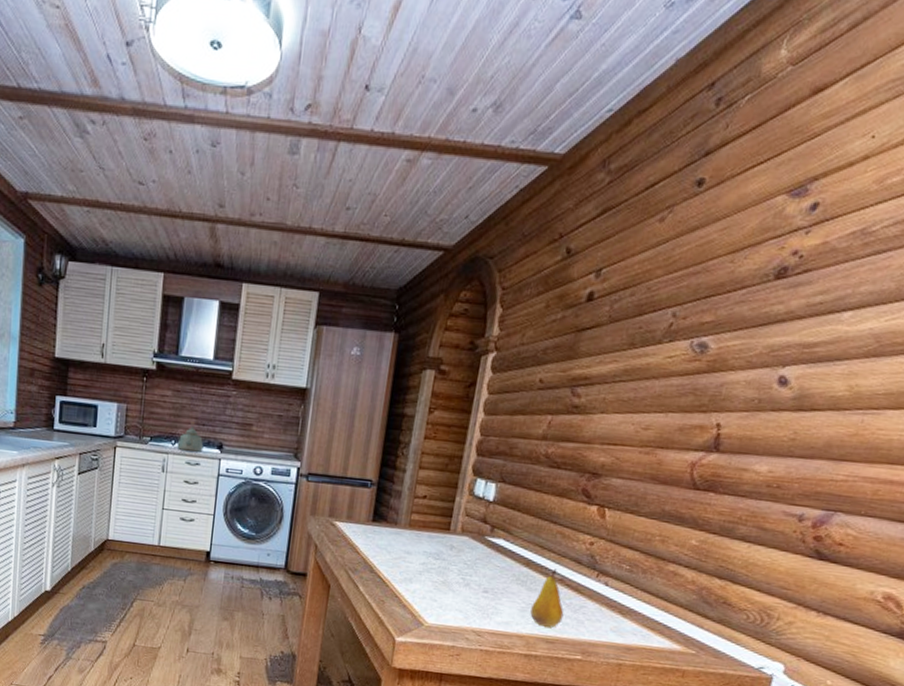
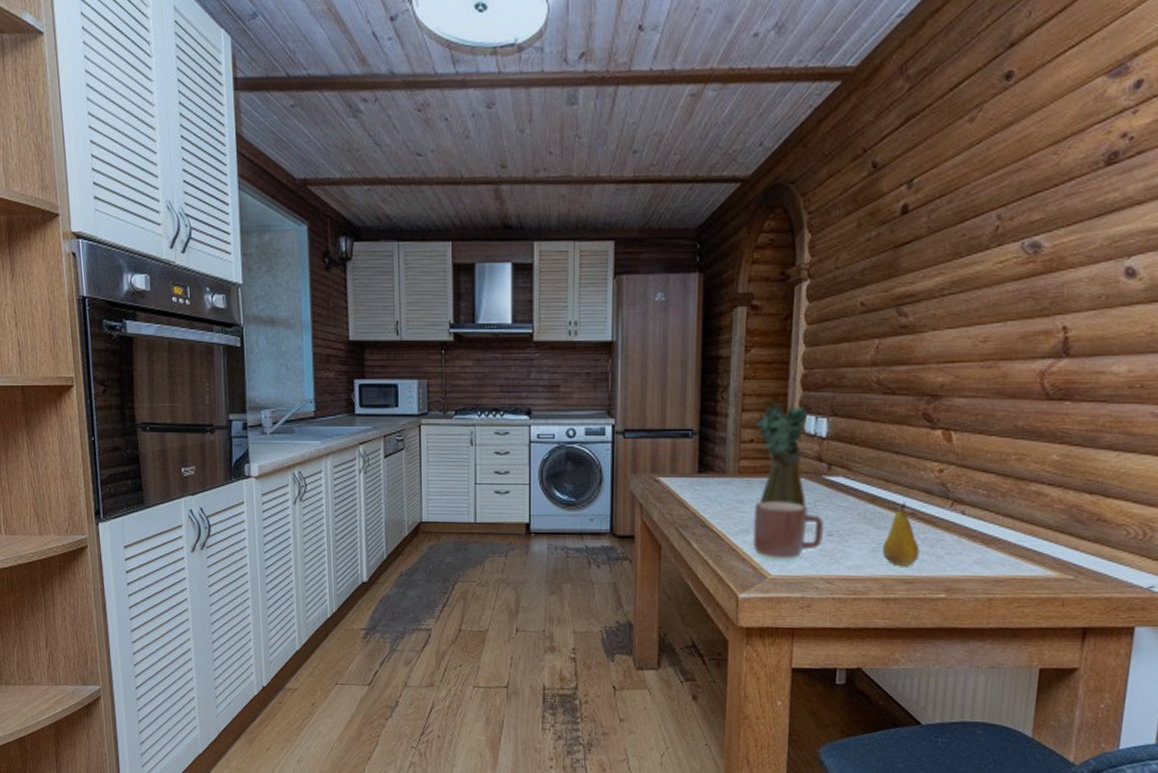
kettle: present [177,420,204,454] -> none [483,388,511,422]
mug: none [413,554,481,612] -> present [752,501,823,562]
vase: none [425,460,479,563] -> present [755,399,808,507]

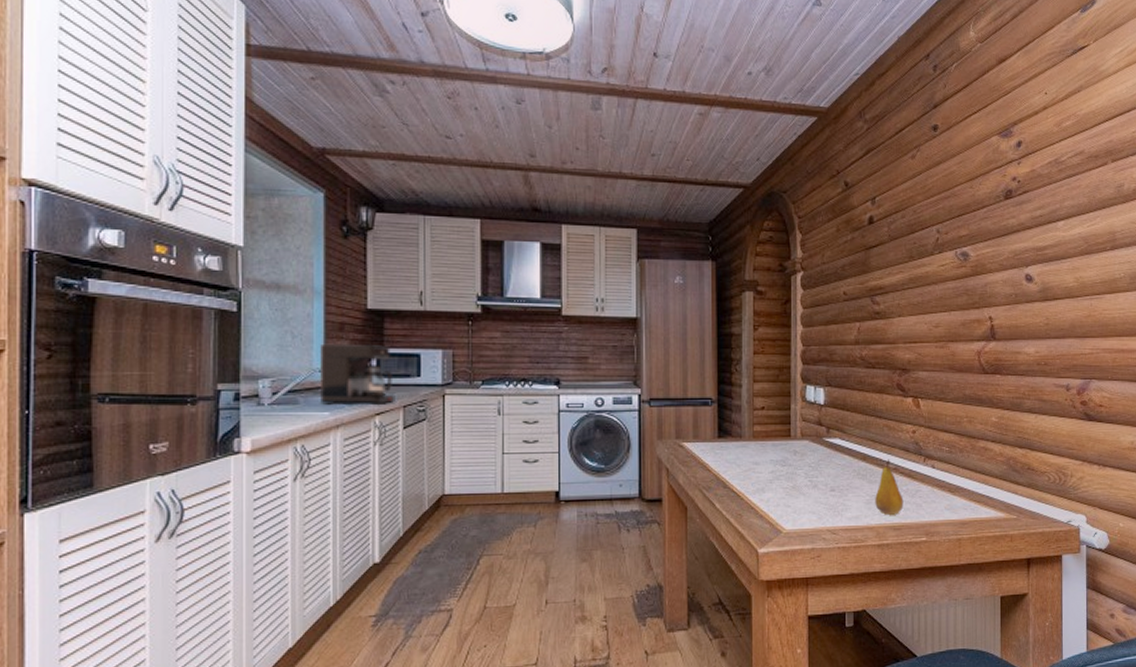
coffee maker: none [310,375,377,435] -> present [319,343,395,406]
mug: present [752,501,823,562] -> none [768,462,826,517]
vase: present [755,399,808,507] -> none [765,371,811,466]

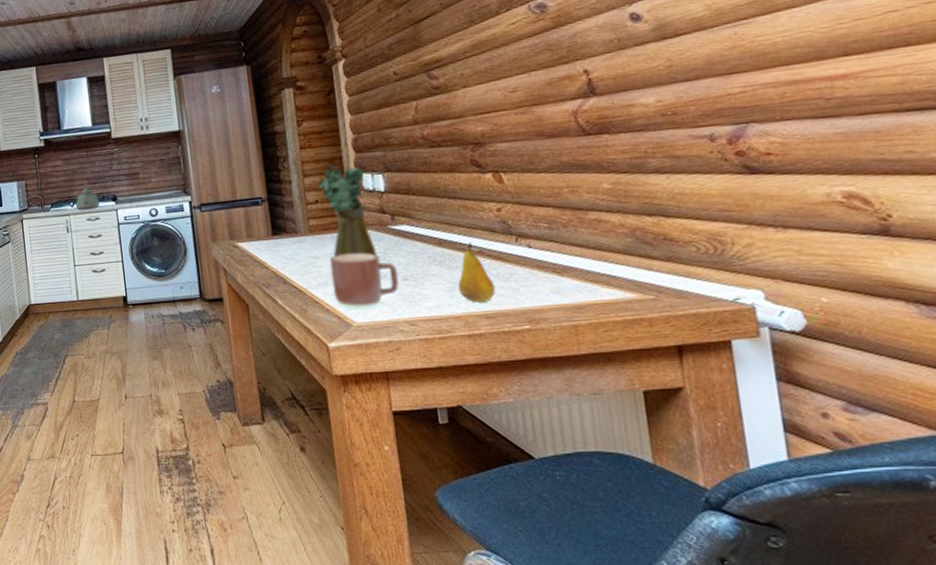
kettle: none [511,359,540,392] -> present [75,181,100,211]
vase: none [765,371,811,466] -> present [316,163,378,257]
mug: none [768,462,826,517] -> present [329,253,399,309]

